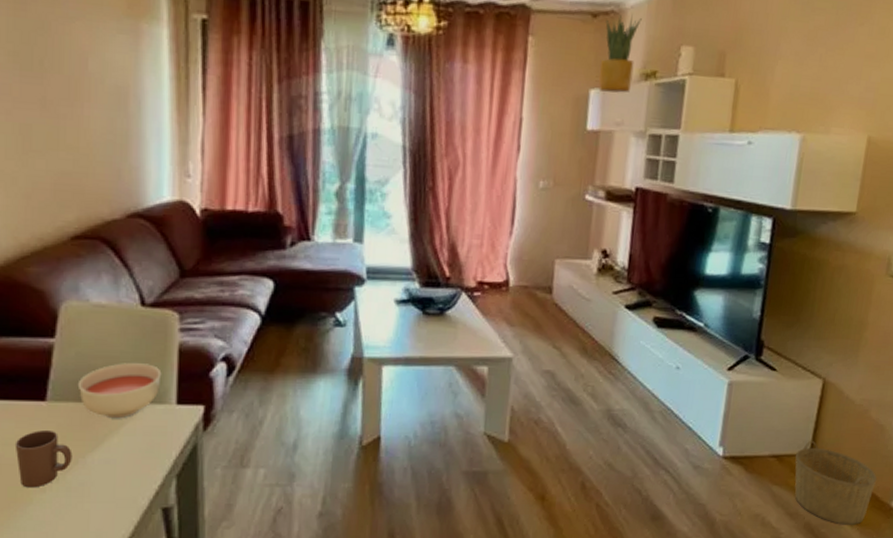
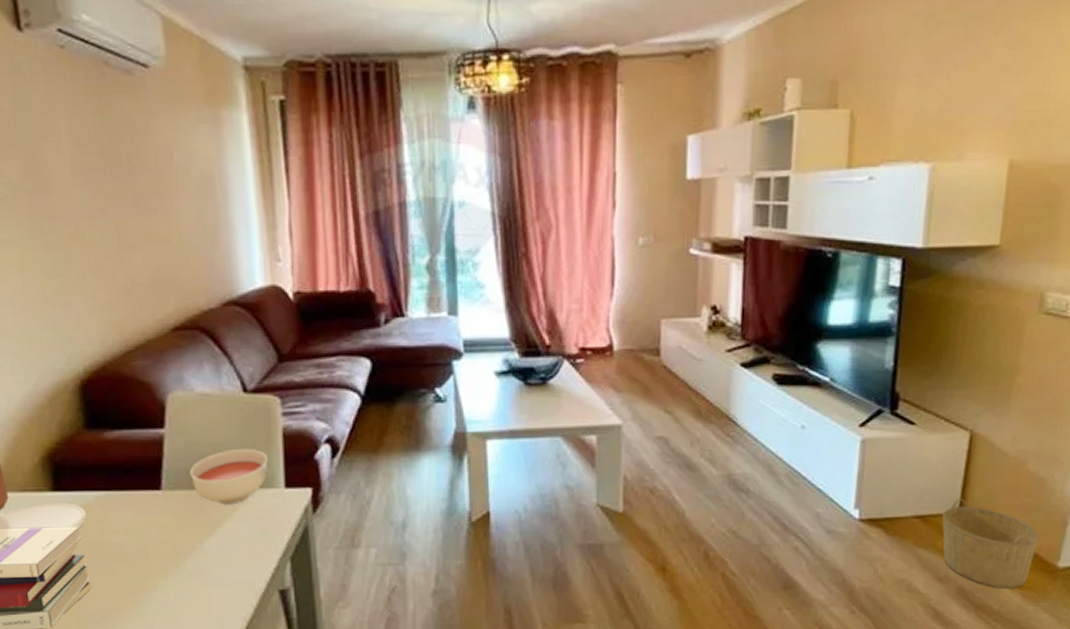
mug: present [14,429,73,488] -> none [136,517,191,574]
planter: present [599,14,642,93] -> none [696,50,740,136]

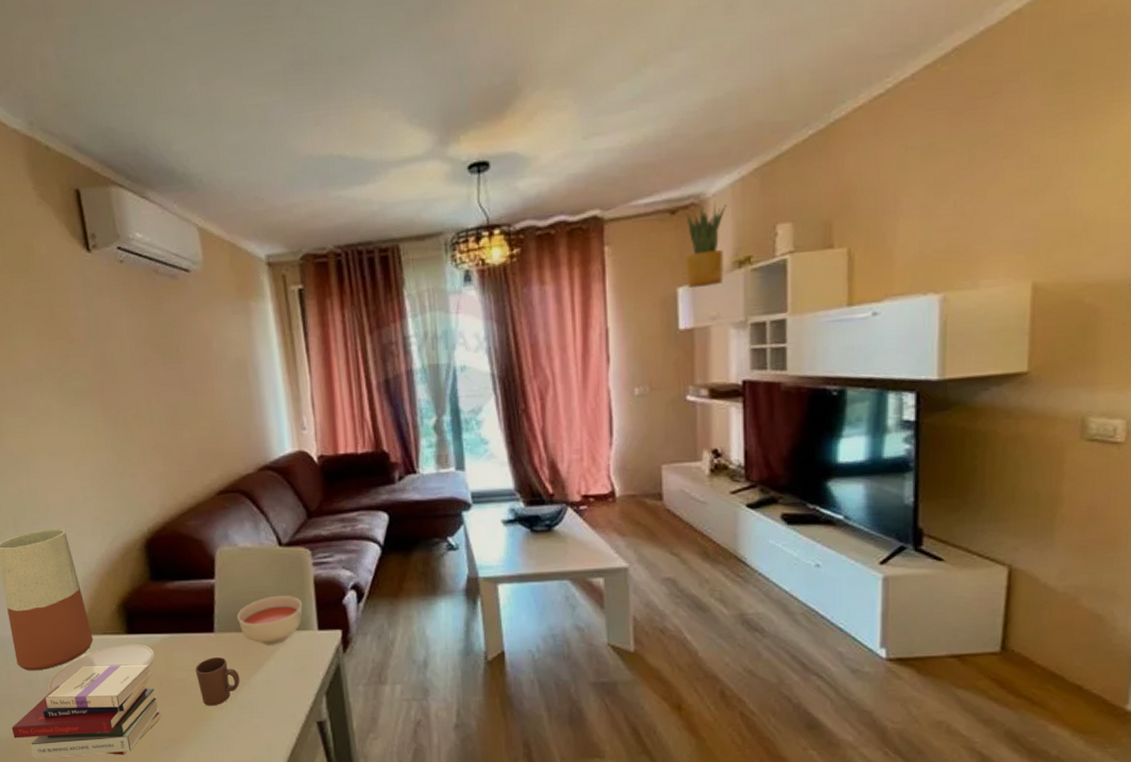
mug: none [136,517,191,574] -> present [195,656,240,706]
planter: none [696,50,740,136] -> present [685,203,727,288]
basket: present [942,498,1040,590] -> none [981,636,1102,734]

